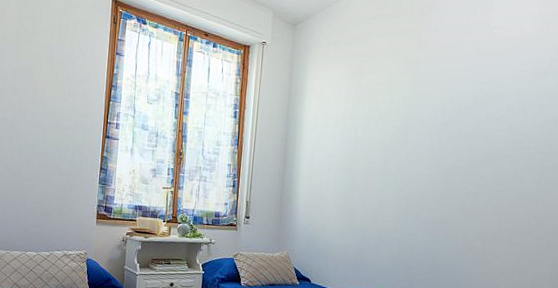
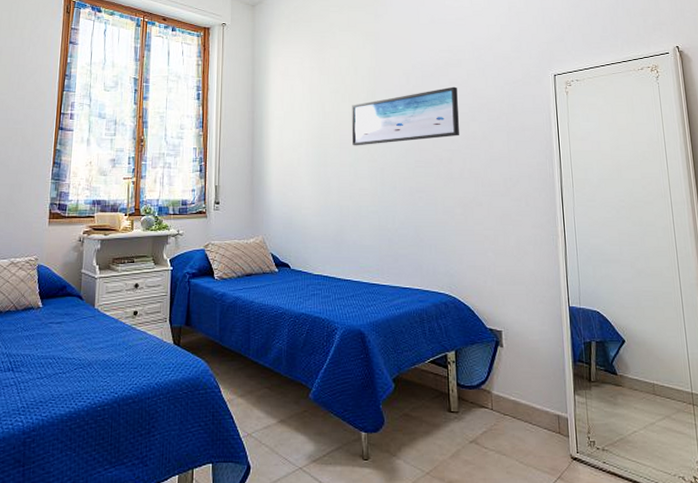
wall art: none [381,121,494,174] -> present [352,86,459,146]

